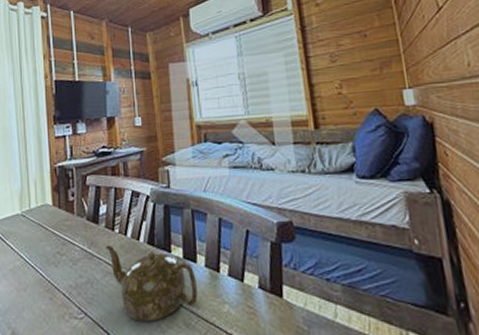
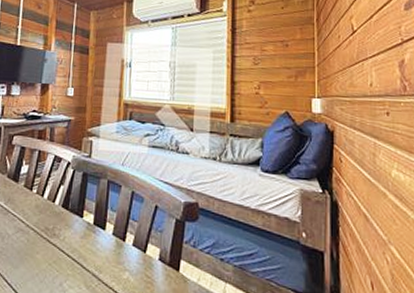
teapot: present [105,245,198,321] -> none [21,203,103,280]

